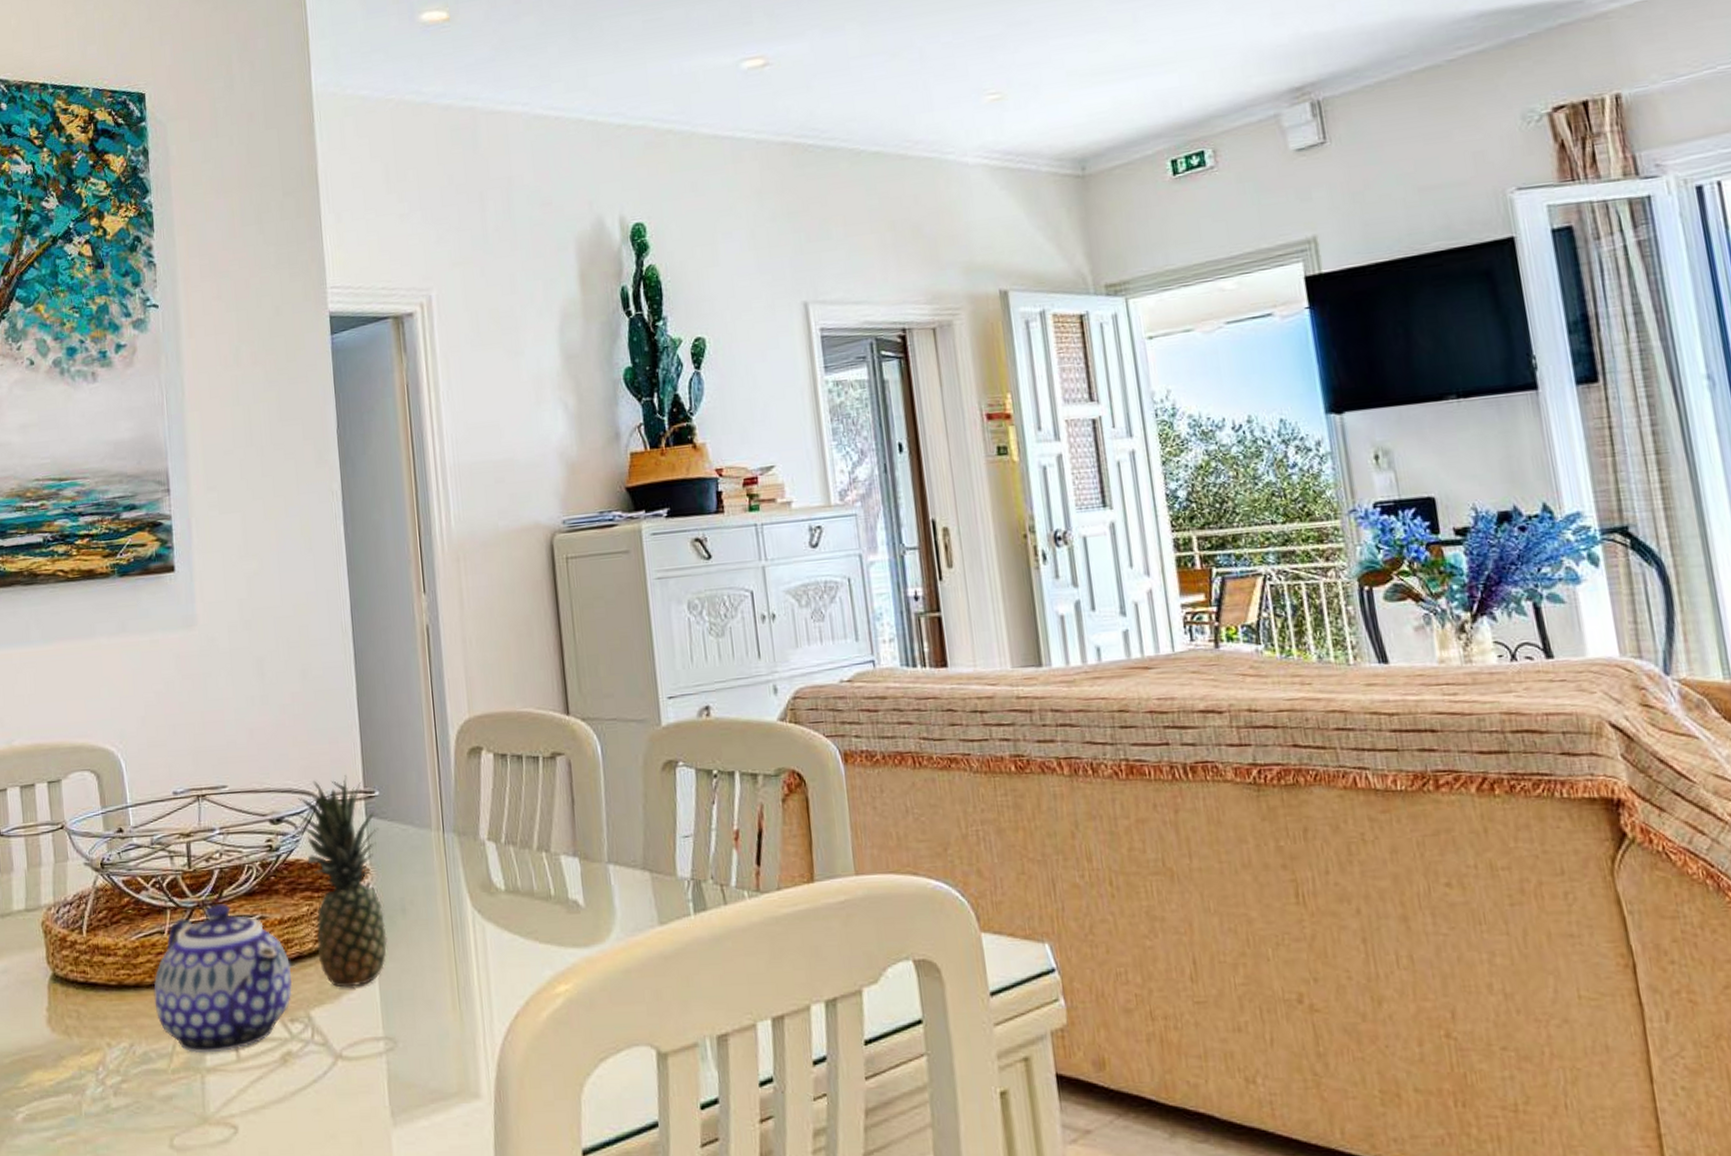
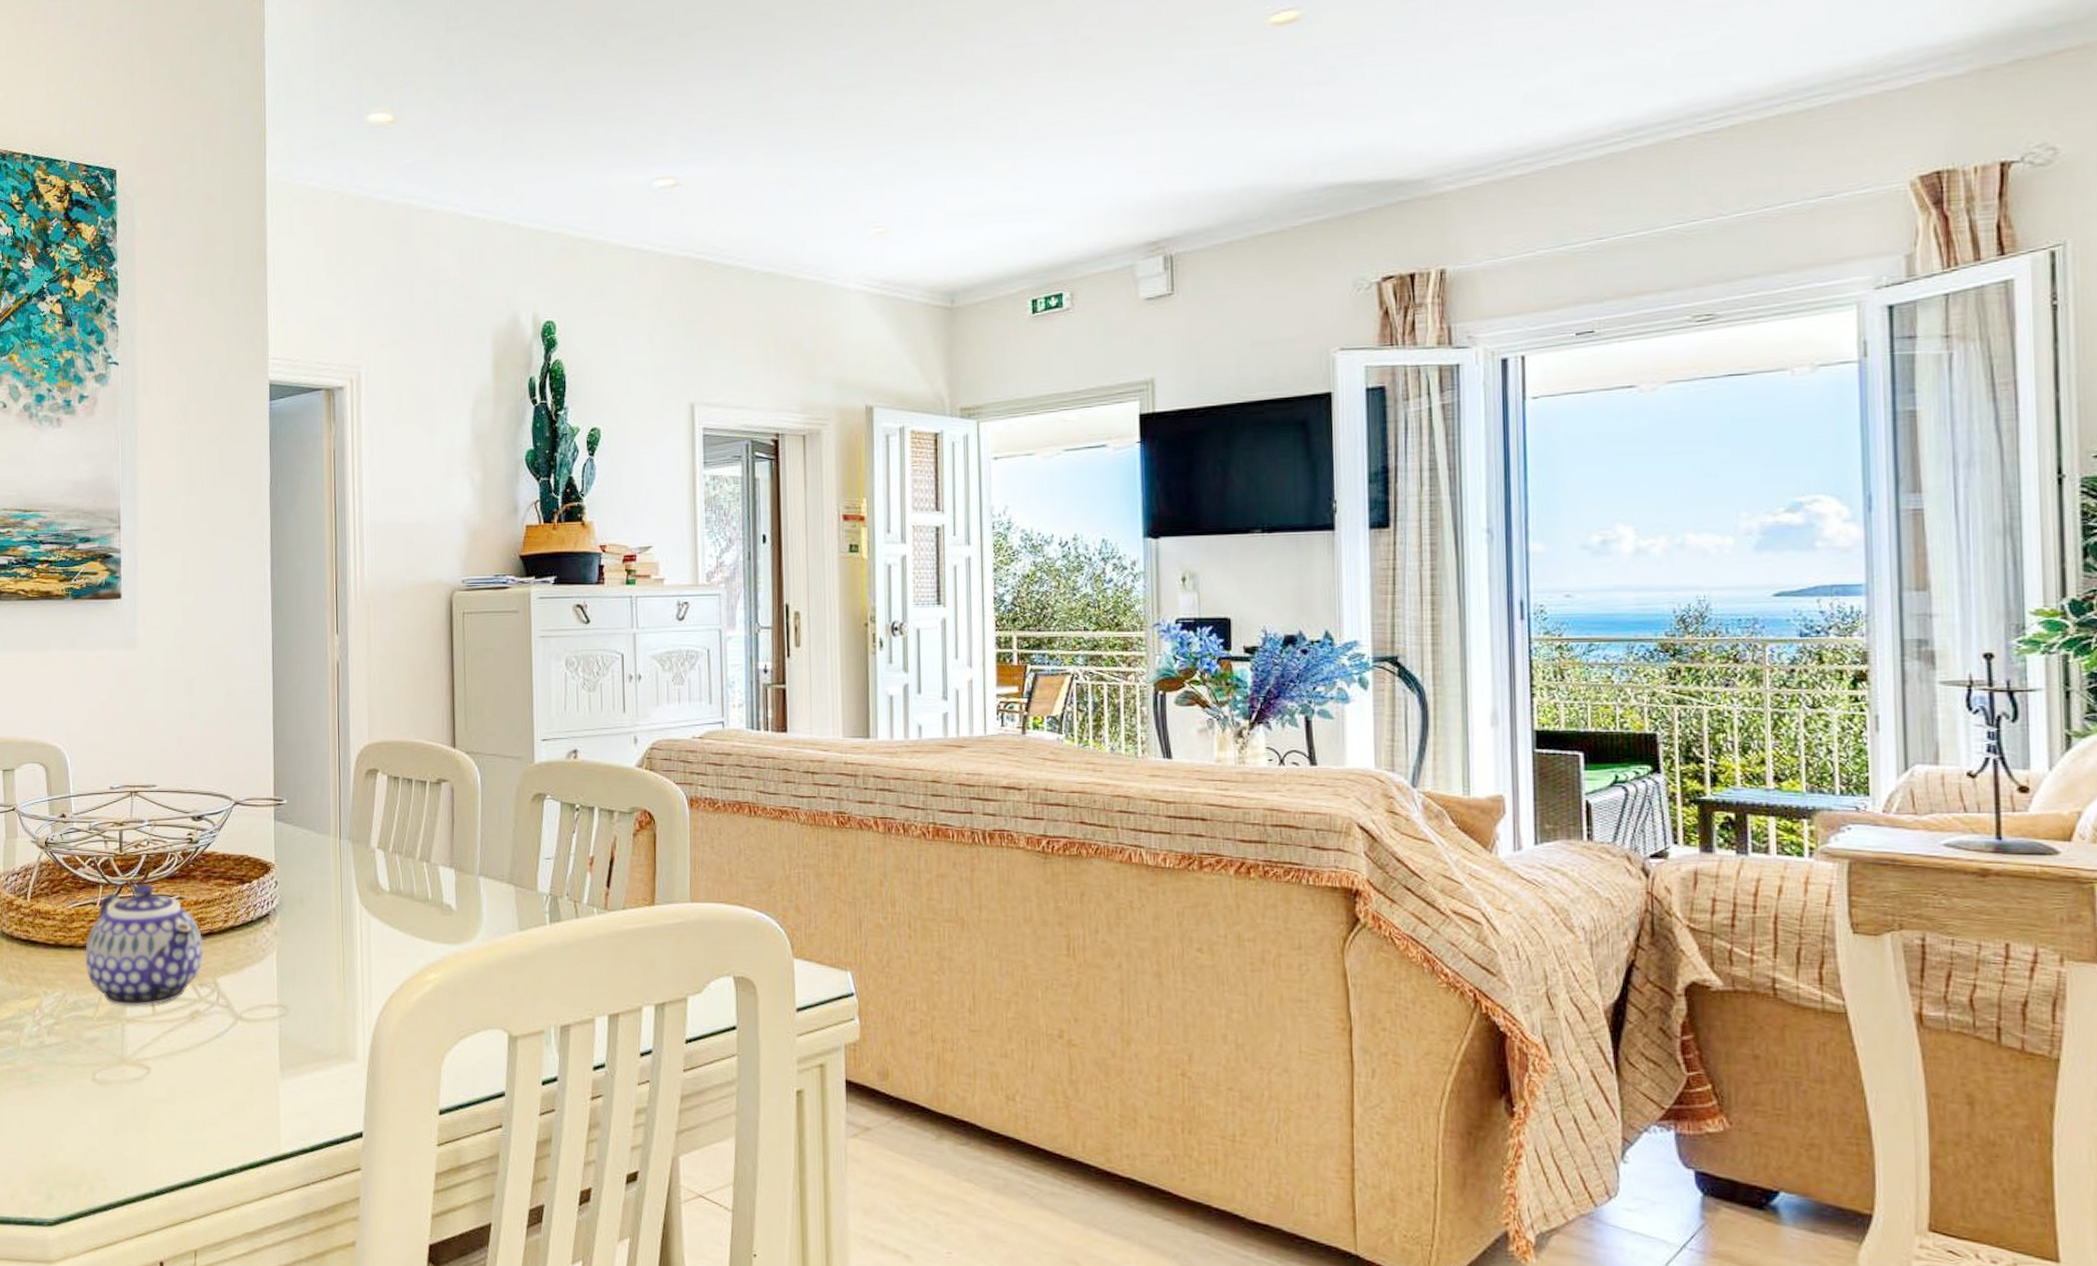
fruit: present [296,775,388,988] -> none [214,784,286,962]

